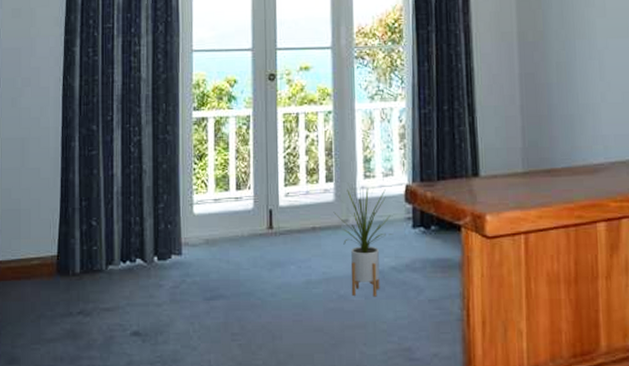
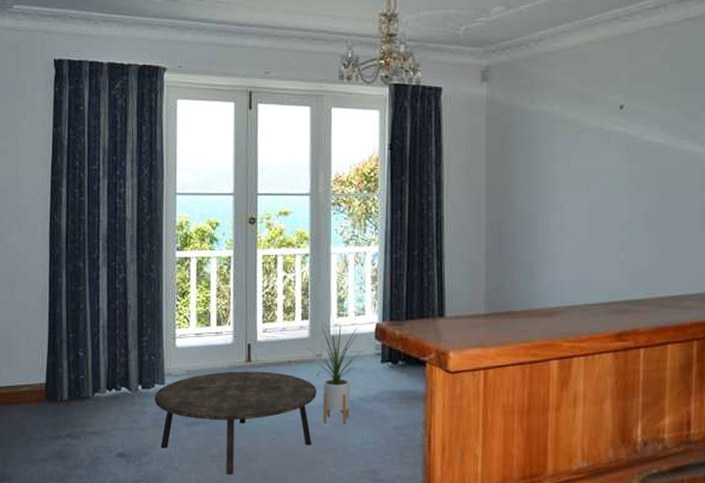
coffee table: none [170,239,344,355] -> present [154,371,317,475]

